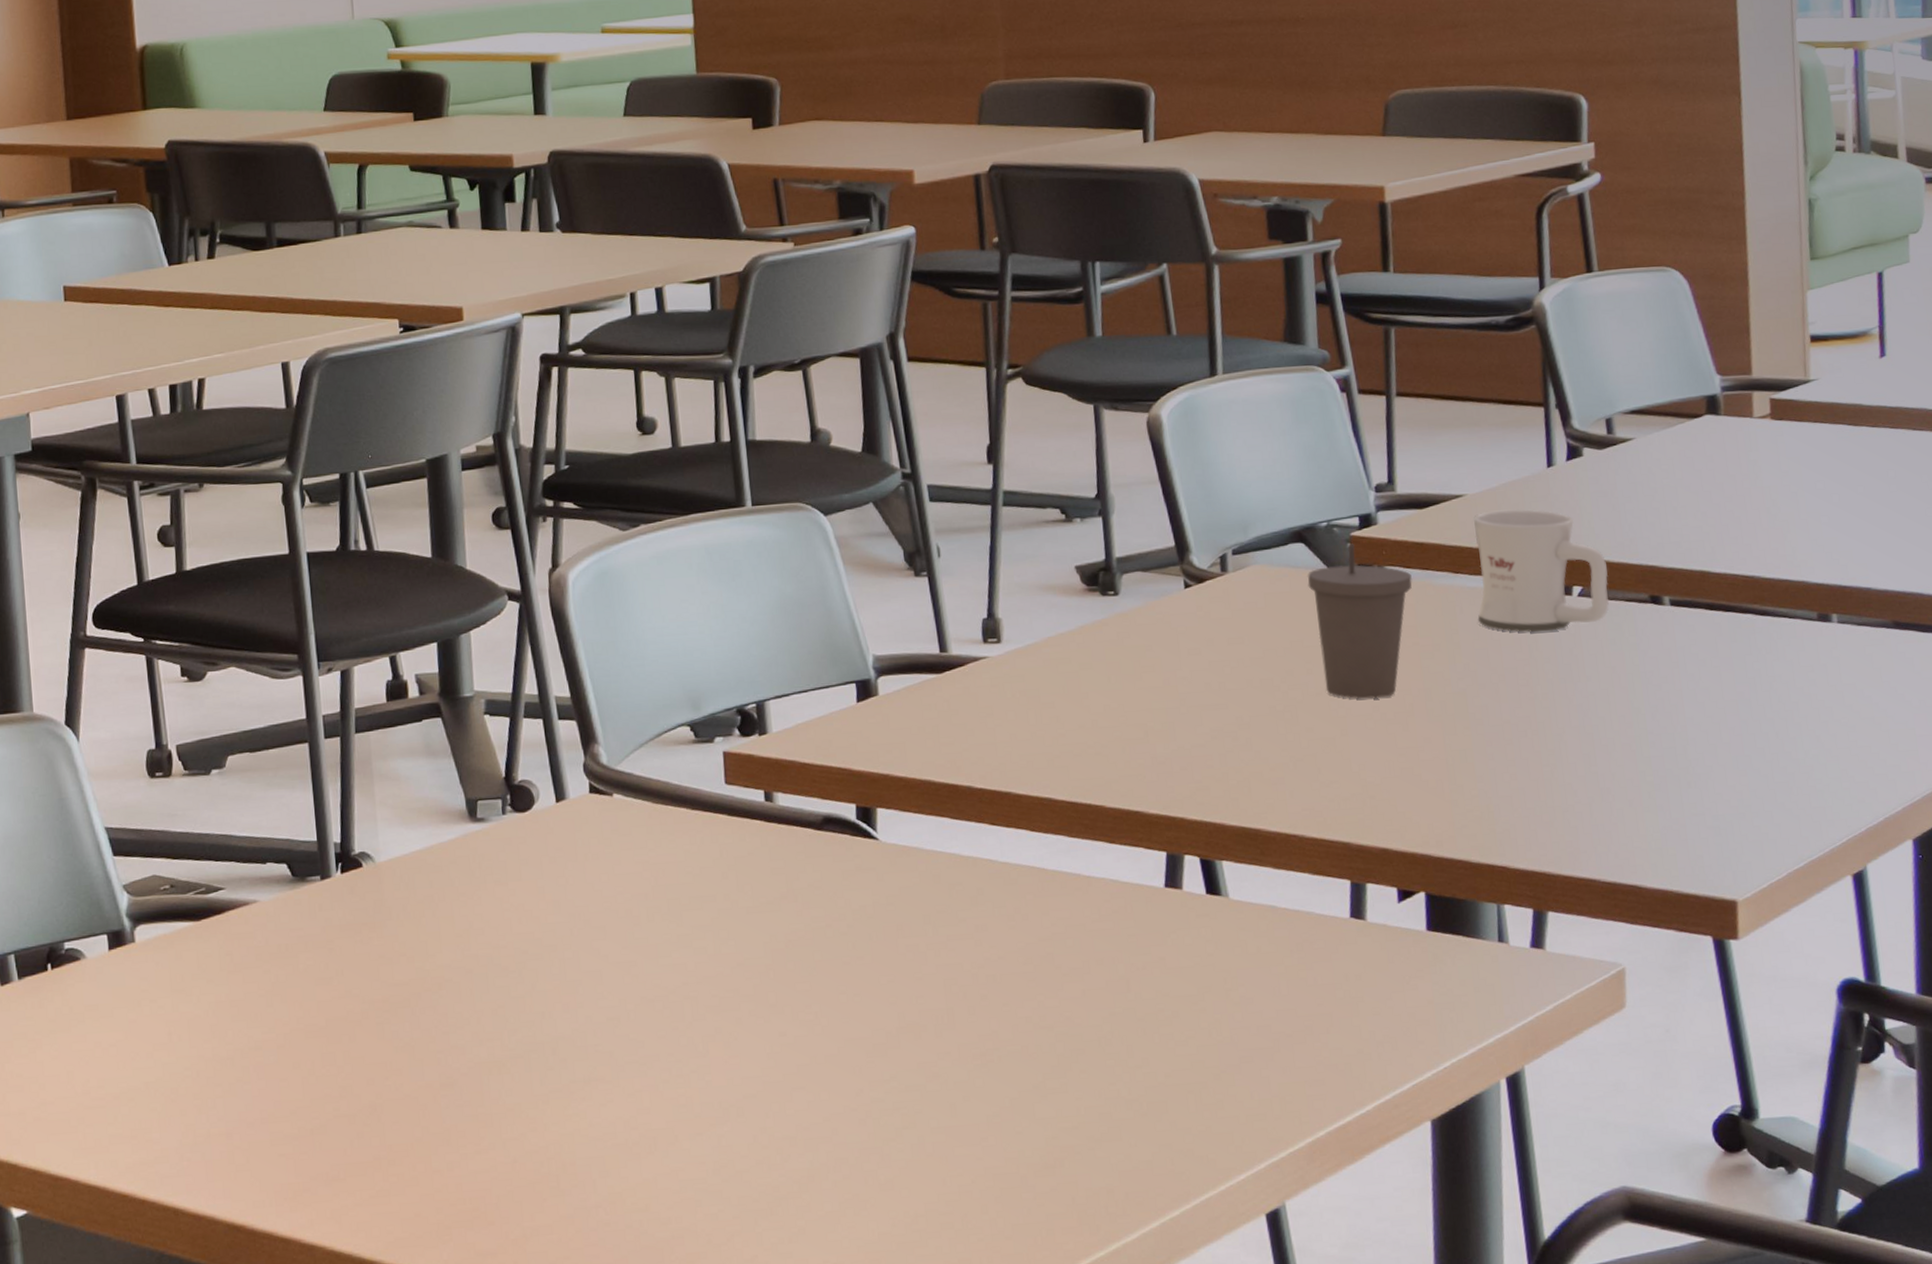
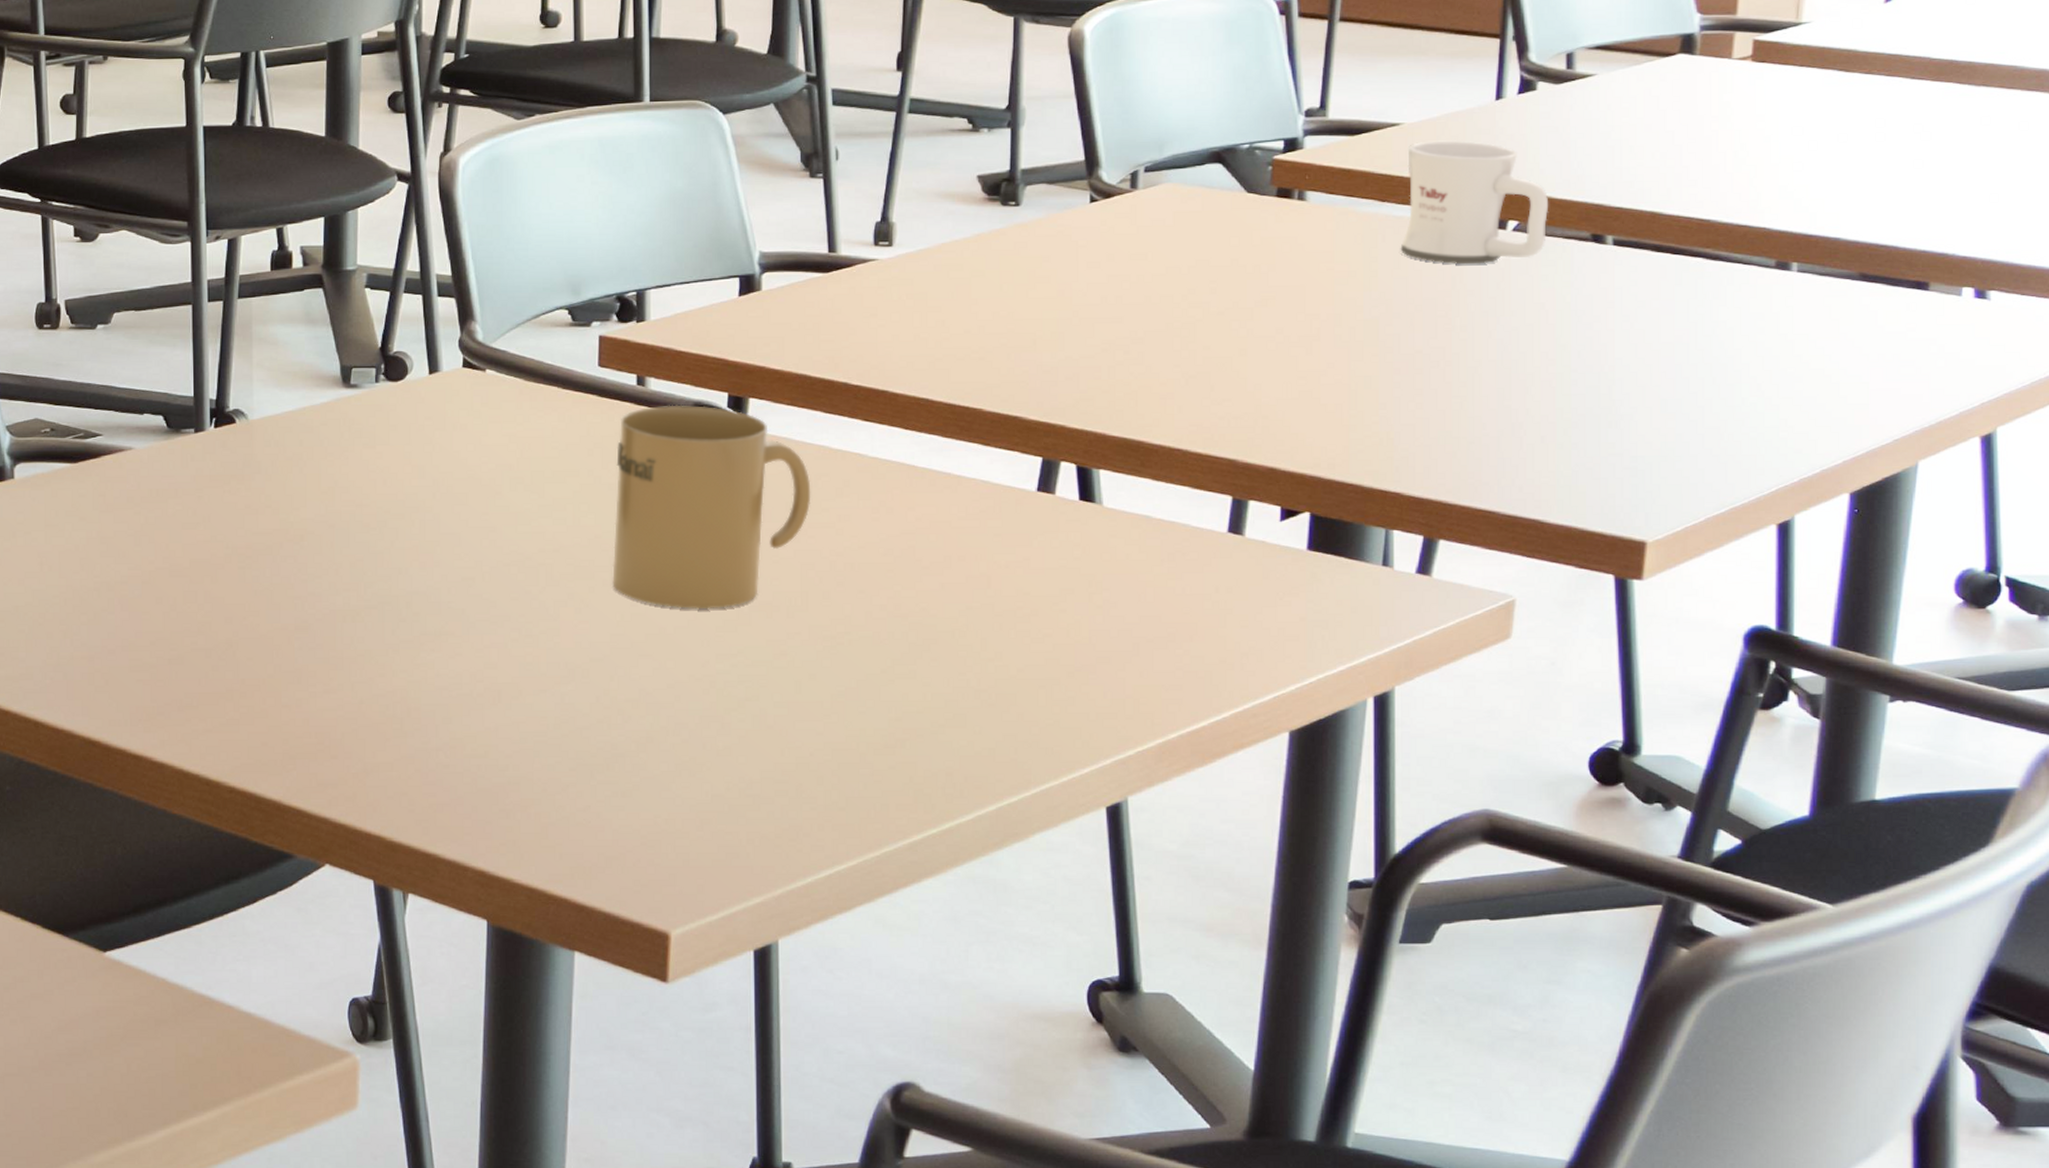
mug: none [751,819,947,1036] -> present [612,405,811,610]
cup: present [1307,543,1412,699] -> none [1221,167,1334,321]

